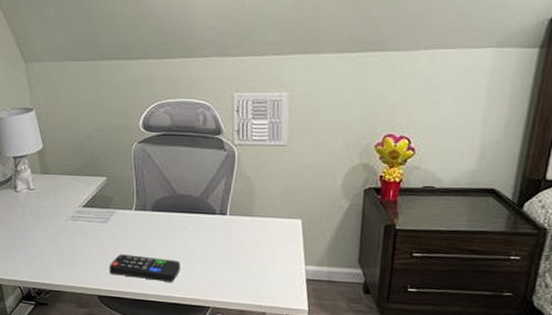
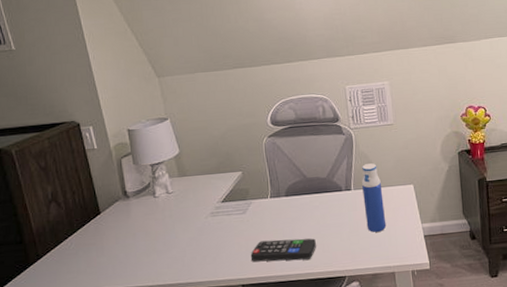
water bottle: none [239,188,263,266] -> present [362,163,387,232]

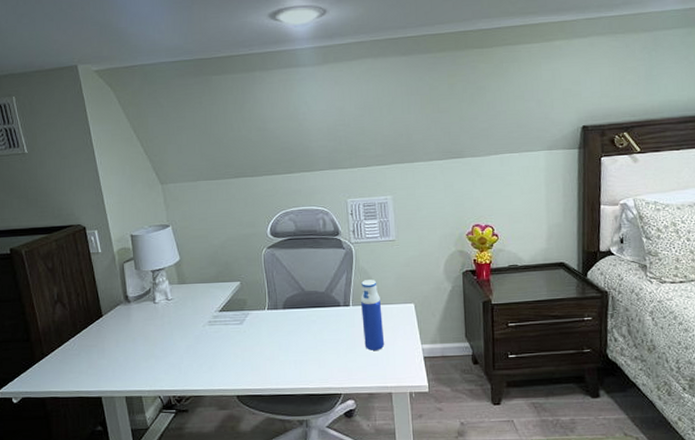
remote control: present [250,238,316,262] -> none [246,352,312,375]

